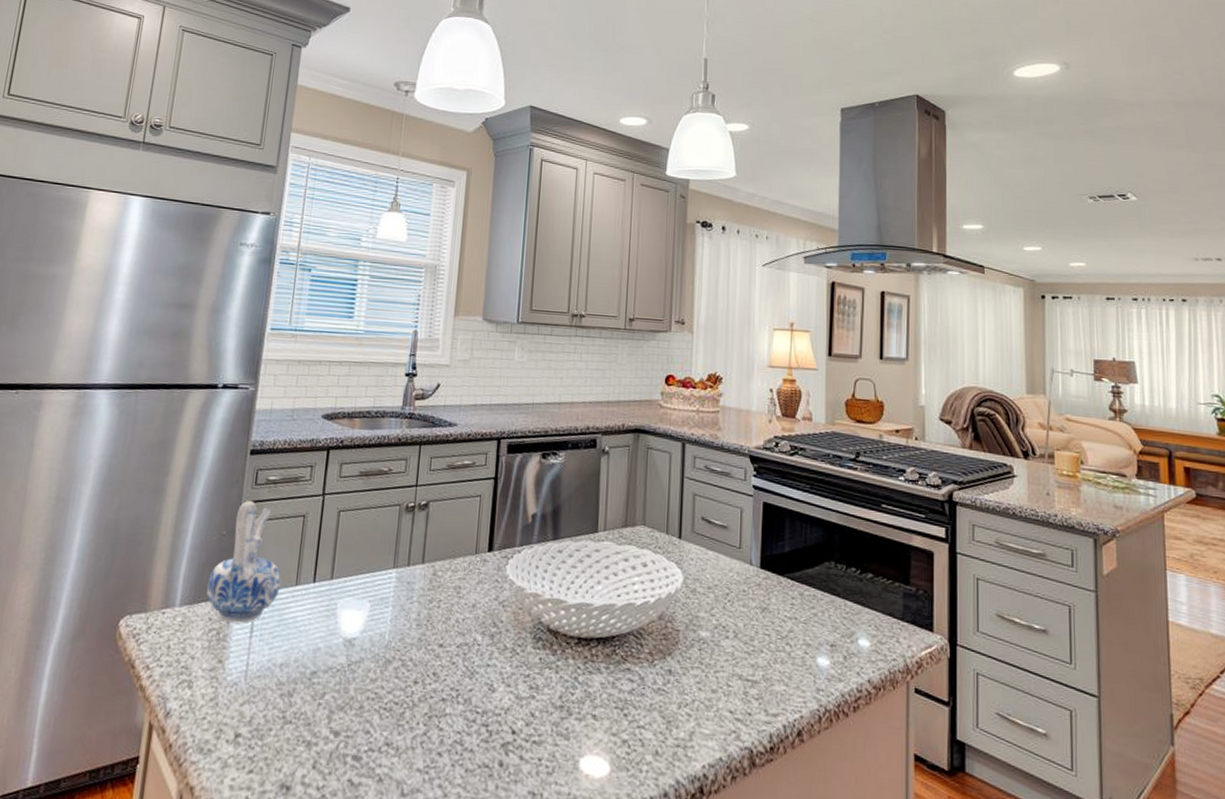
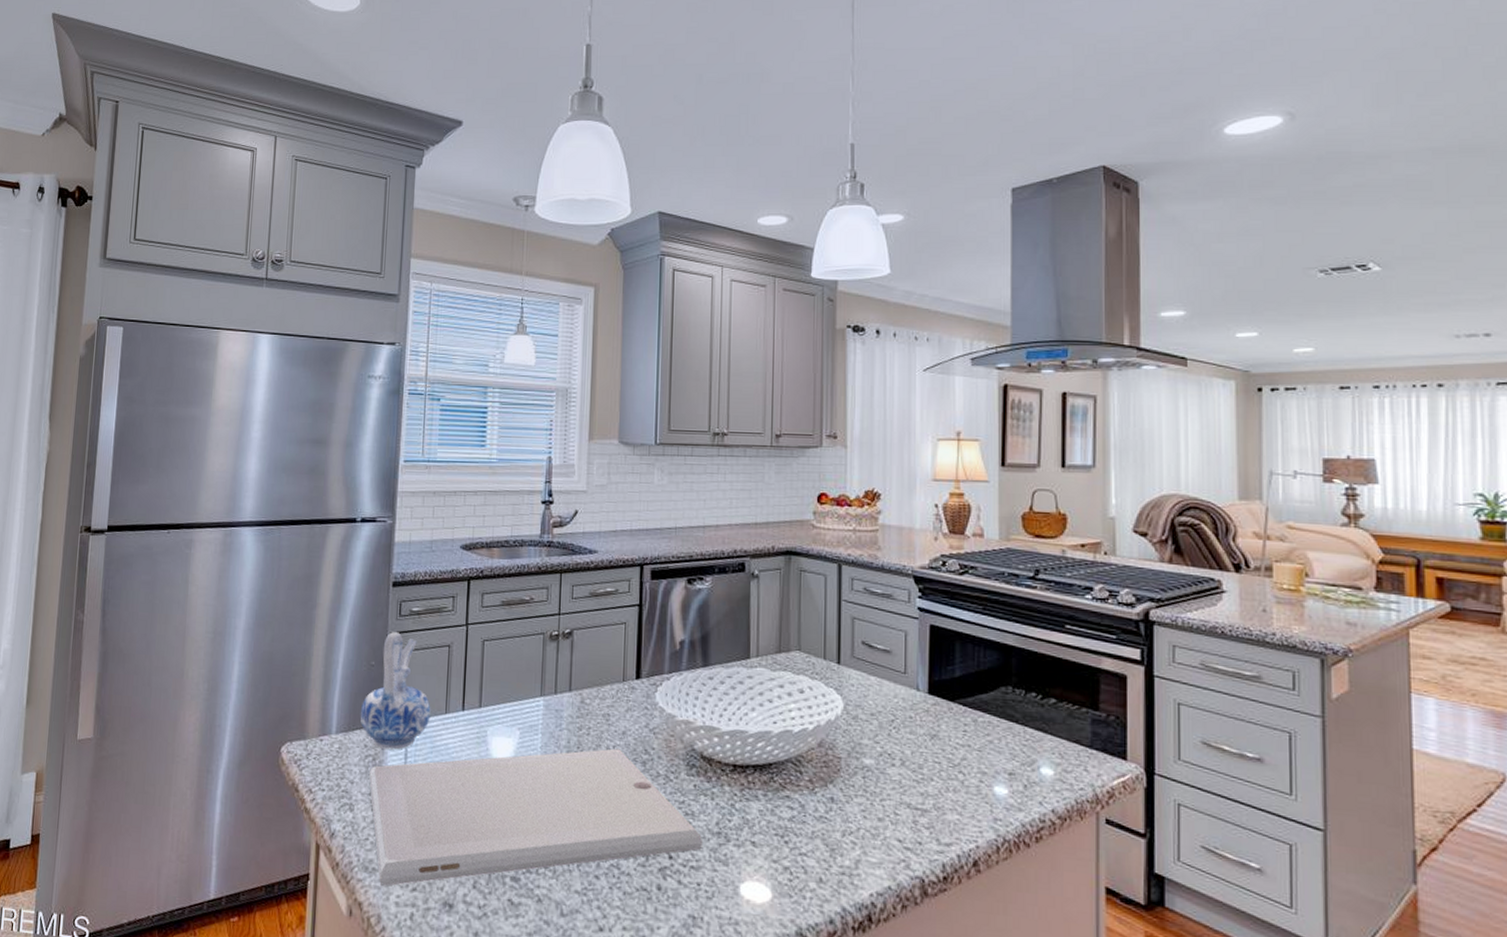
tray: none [211,621,546,770] -> present [369,748,703,887]

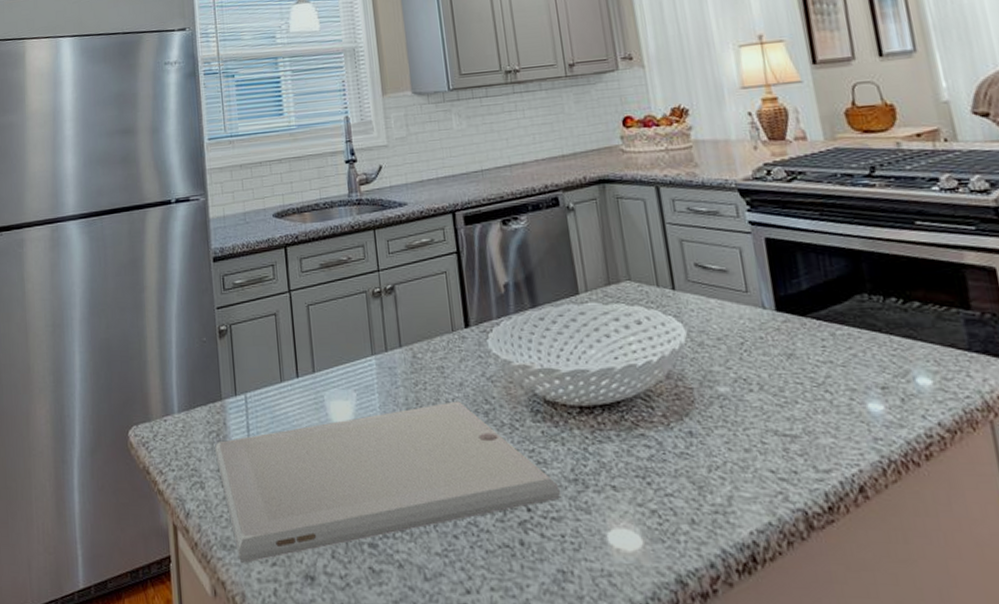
ceramic pitcher: present [360,632,431,750] -> none [198,306,267,423]

